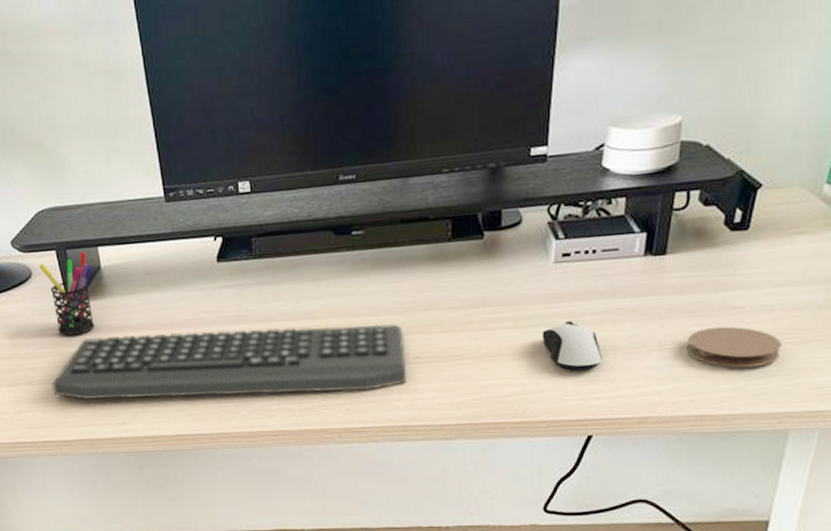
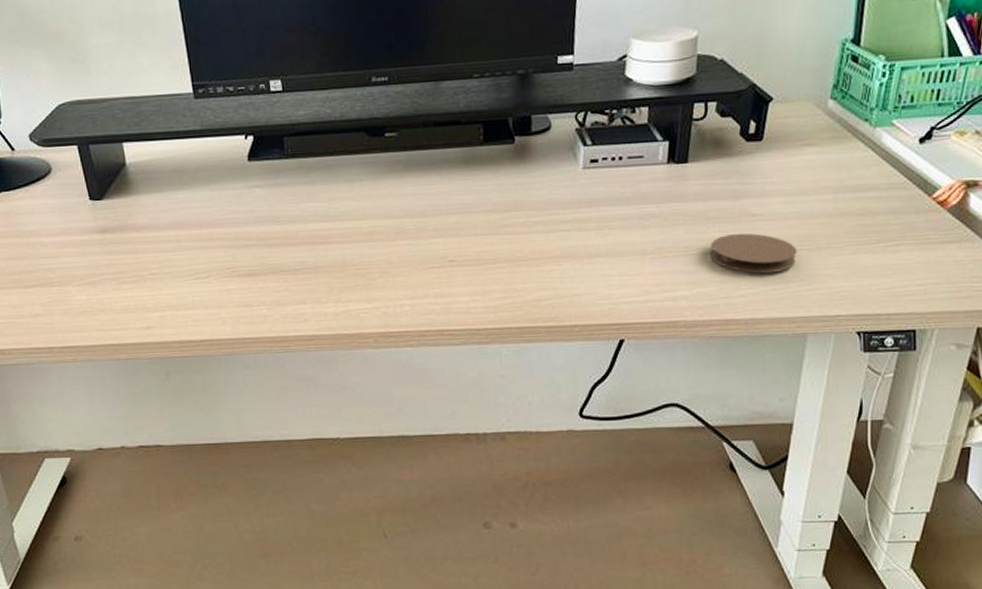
pen holder: present [39,252,95,335] -> none [60,147,119,234]
keyboard: present [52,324,408,400] -> none [72,226,443,303]
computer mouse: present [542,321,602,371] -> none [573,226,631,275]

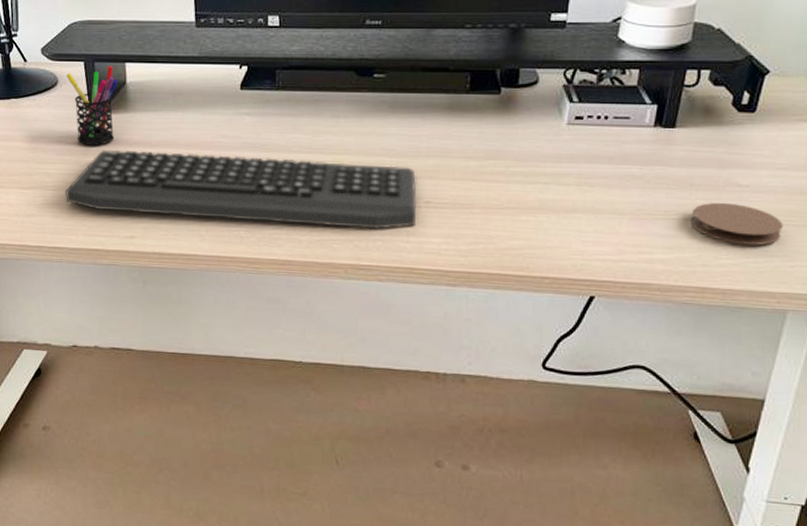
pen holder: none [60,147,119,234] -> present [66,66,118,145]
keyboard: none [72,226,443,303] -> present [66,149,417,229]

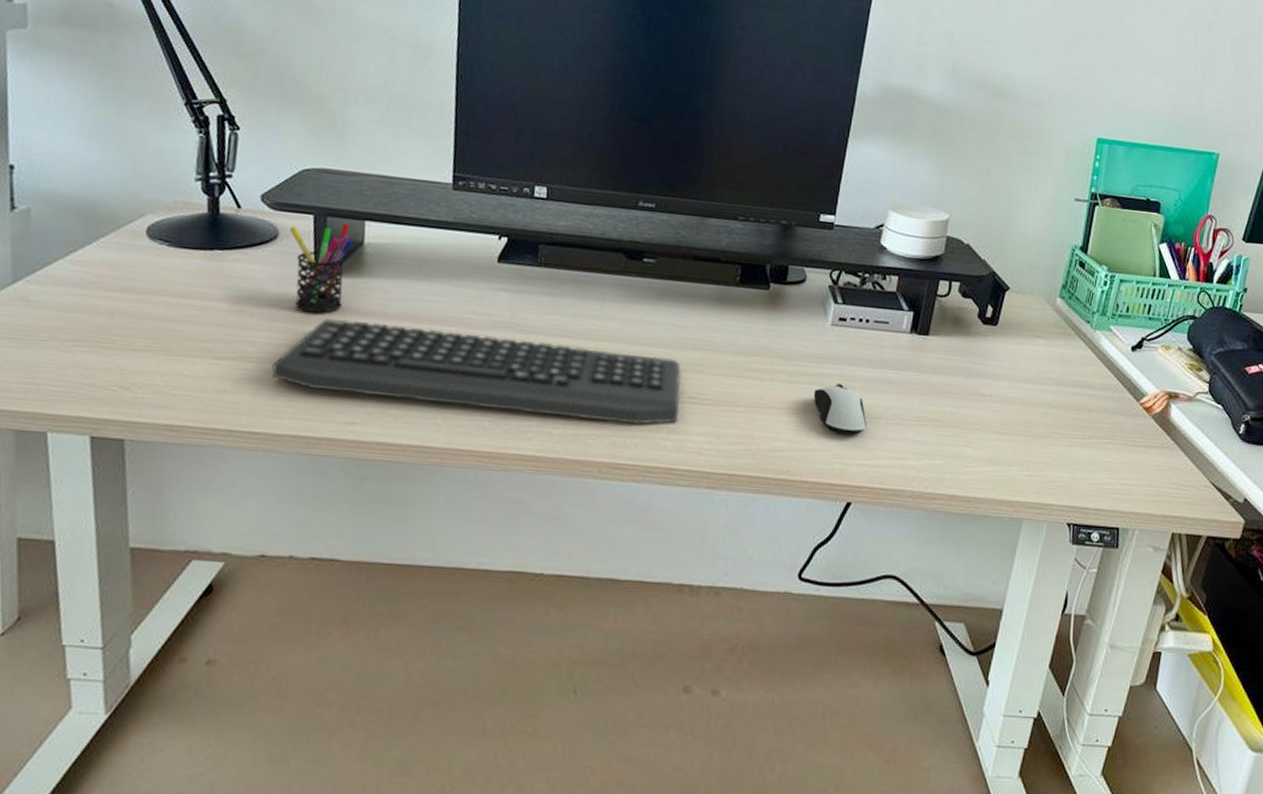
computer mouse: none [551,182,608,232] -> present [813,384,867,435]
coaster: present [690,202,783,246] -> none [940,410,1020,454]

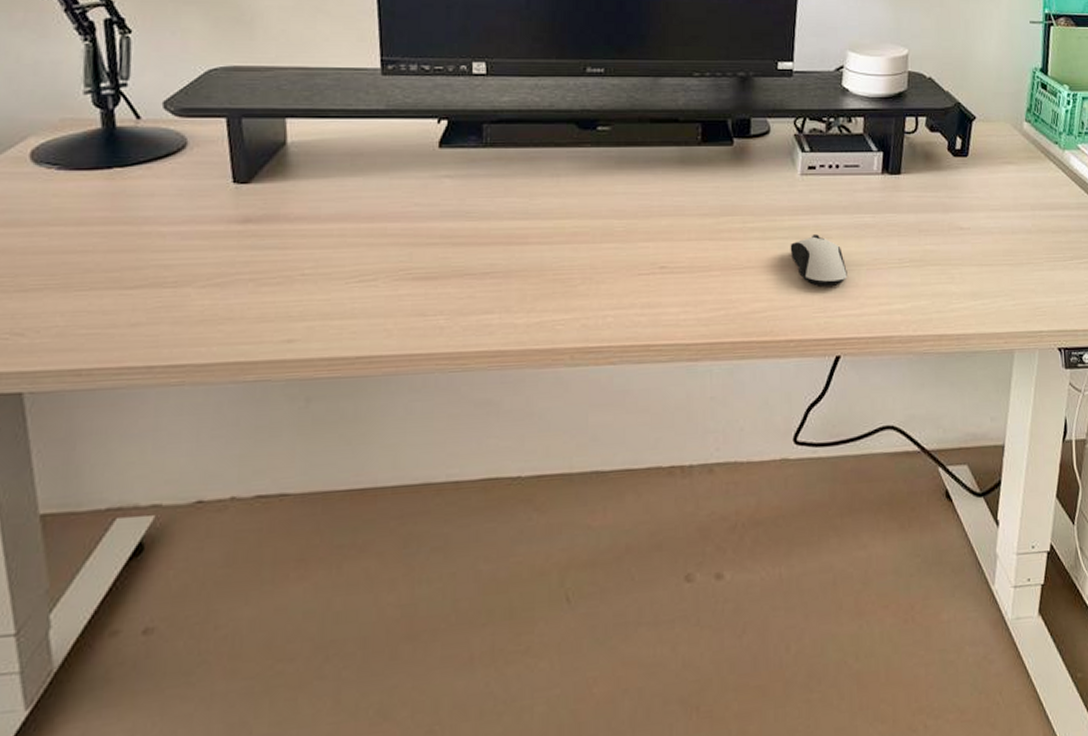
keyboard: present [272,319,681,424] -> none [193,227,651,310]
pen holder: present [289,222,354,313] -> none [200,122,276,224]

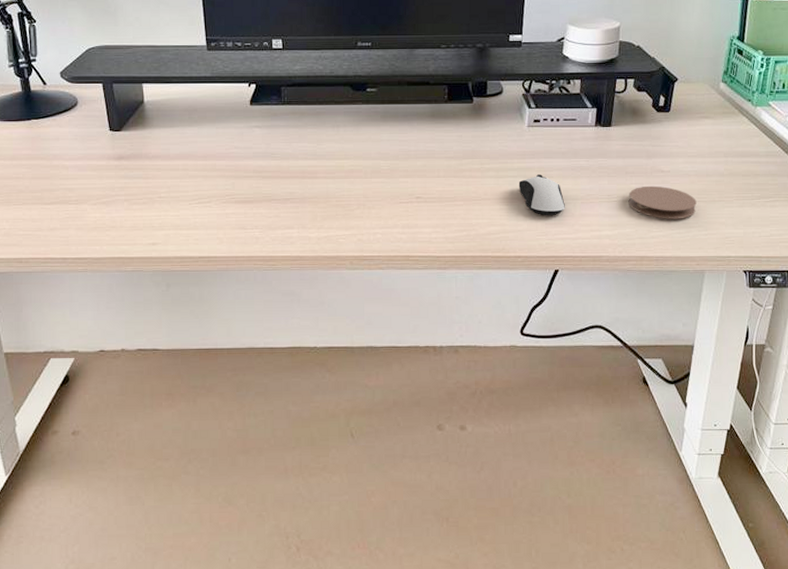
coaster: none [922,246,1002,288] -> present [628,185,697,219]

